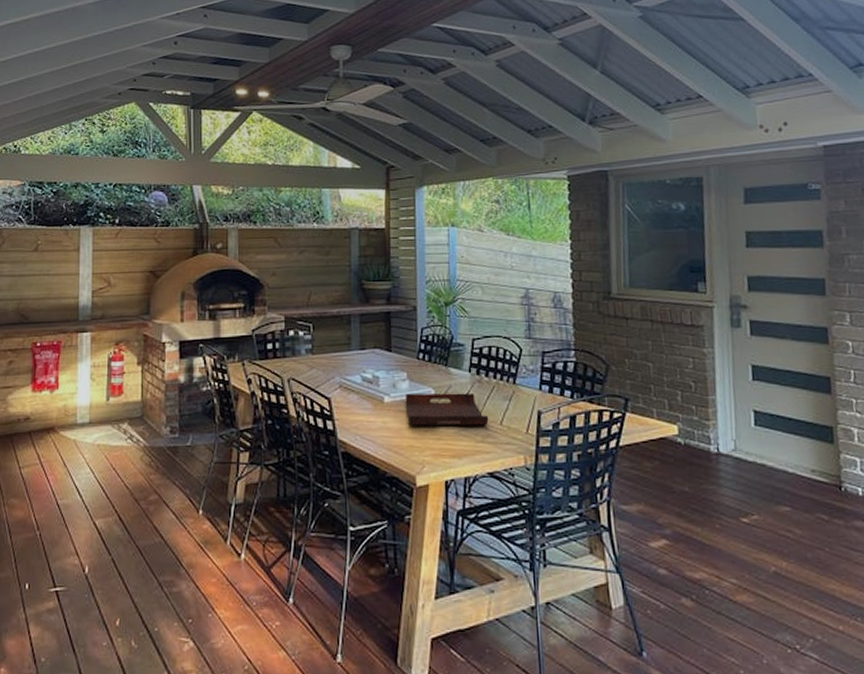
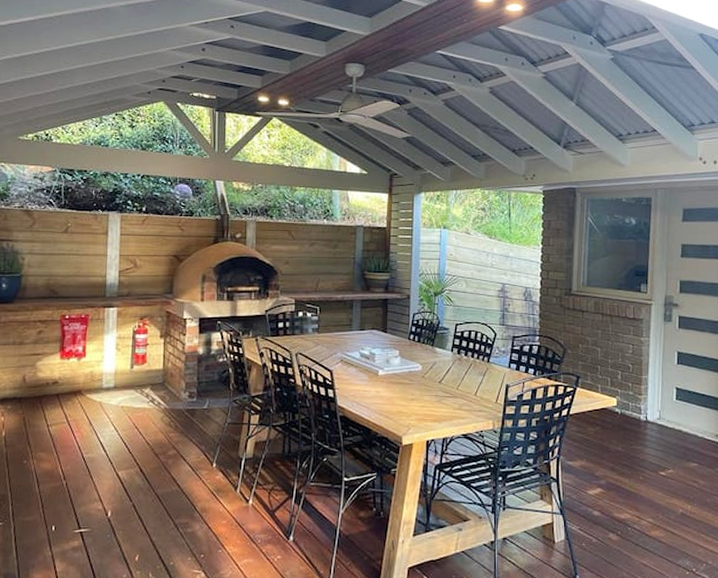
serving tray: present [405,393,489,426] -> none [396,369,466,396]

